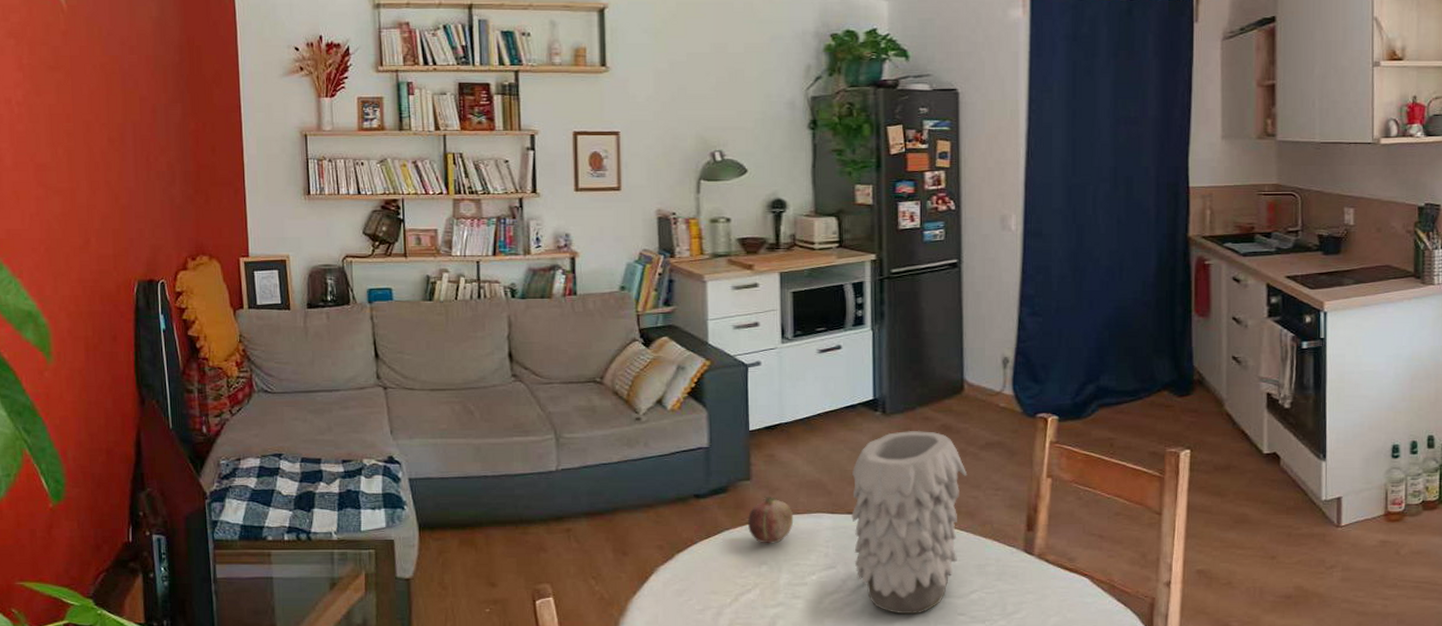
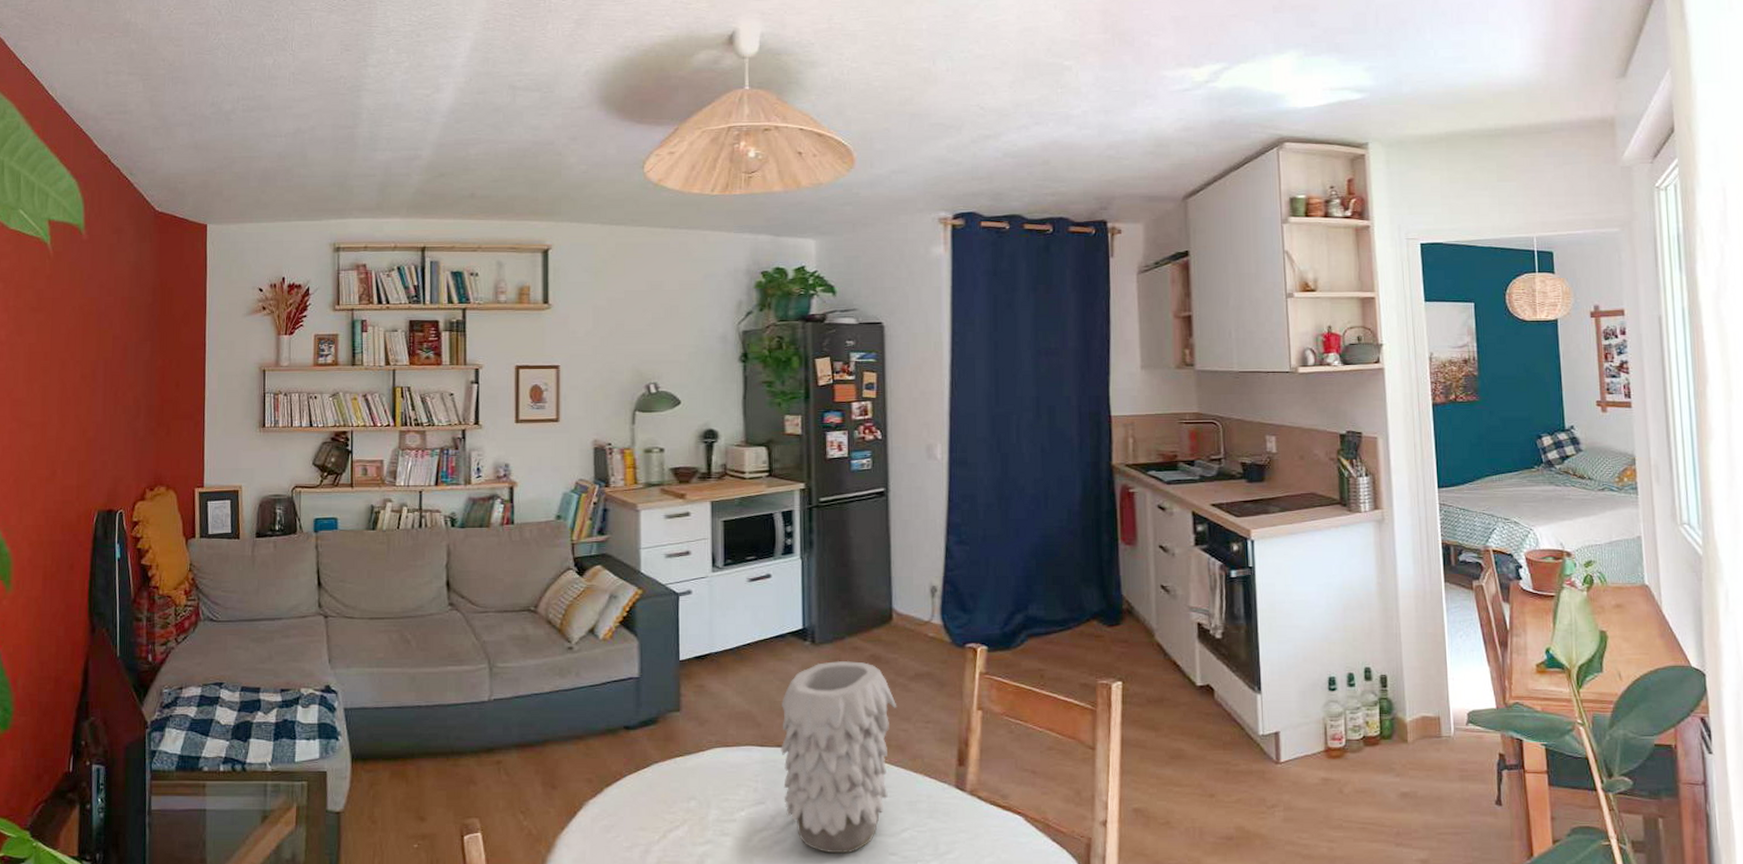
fruit: present [748,496,794,544] -> none [677,727,723,778]

